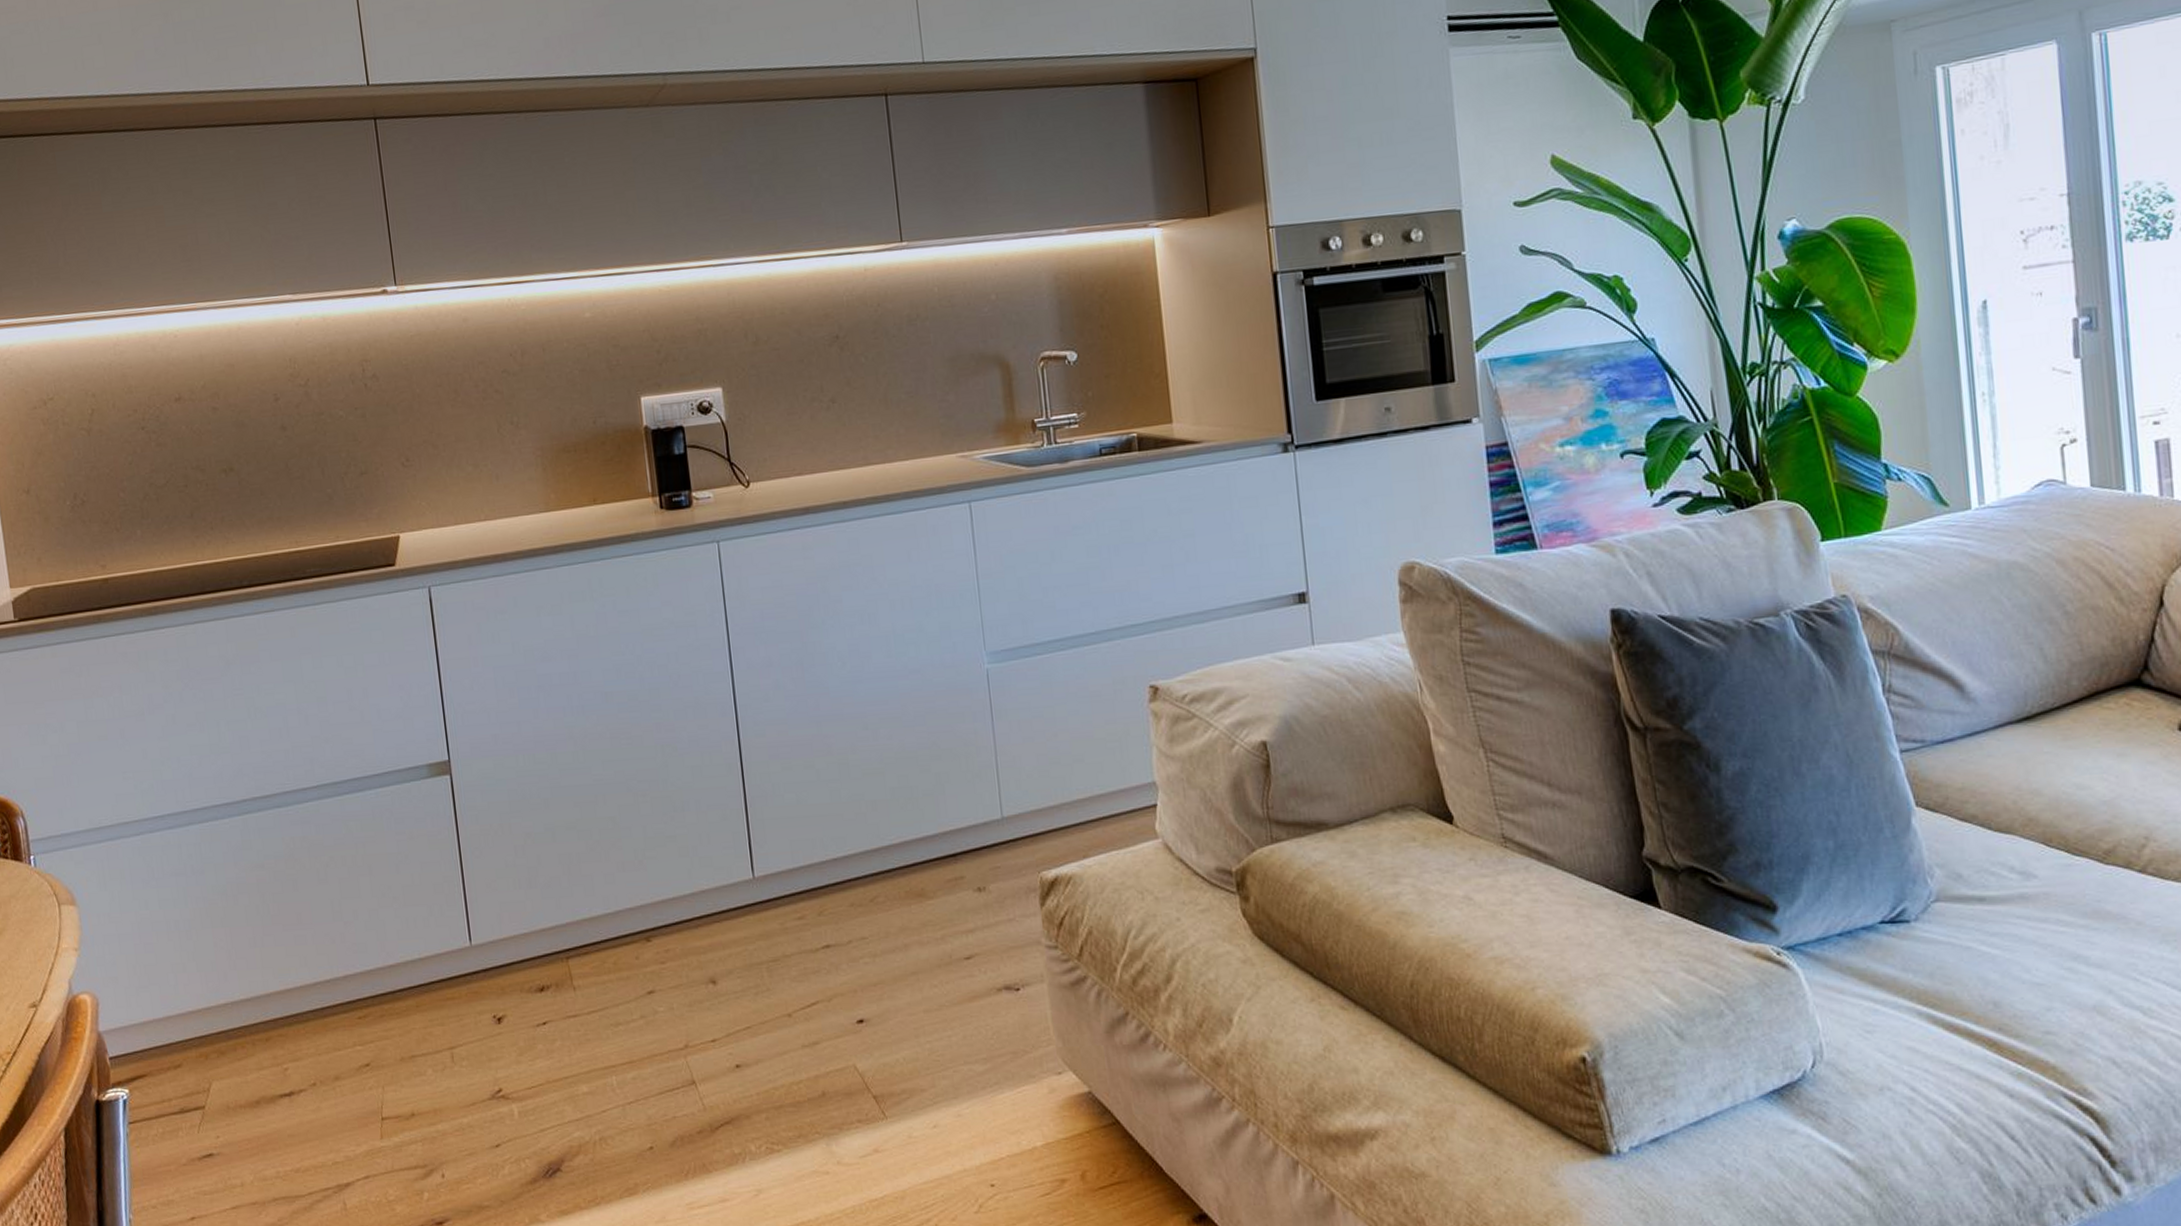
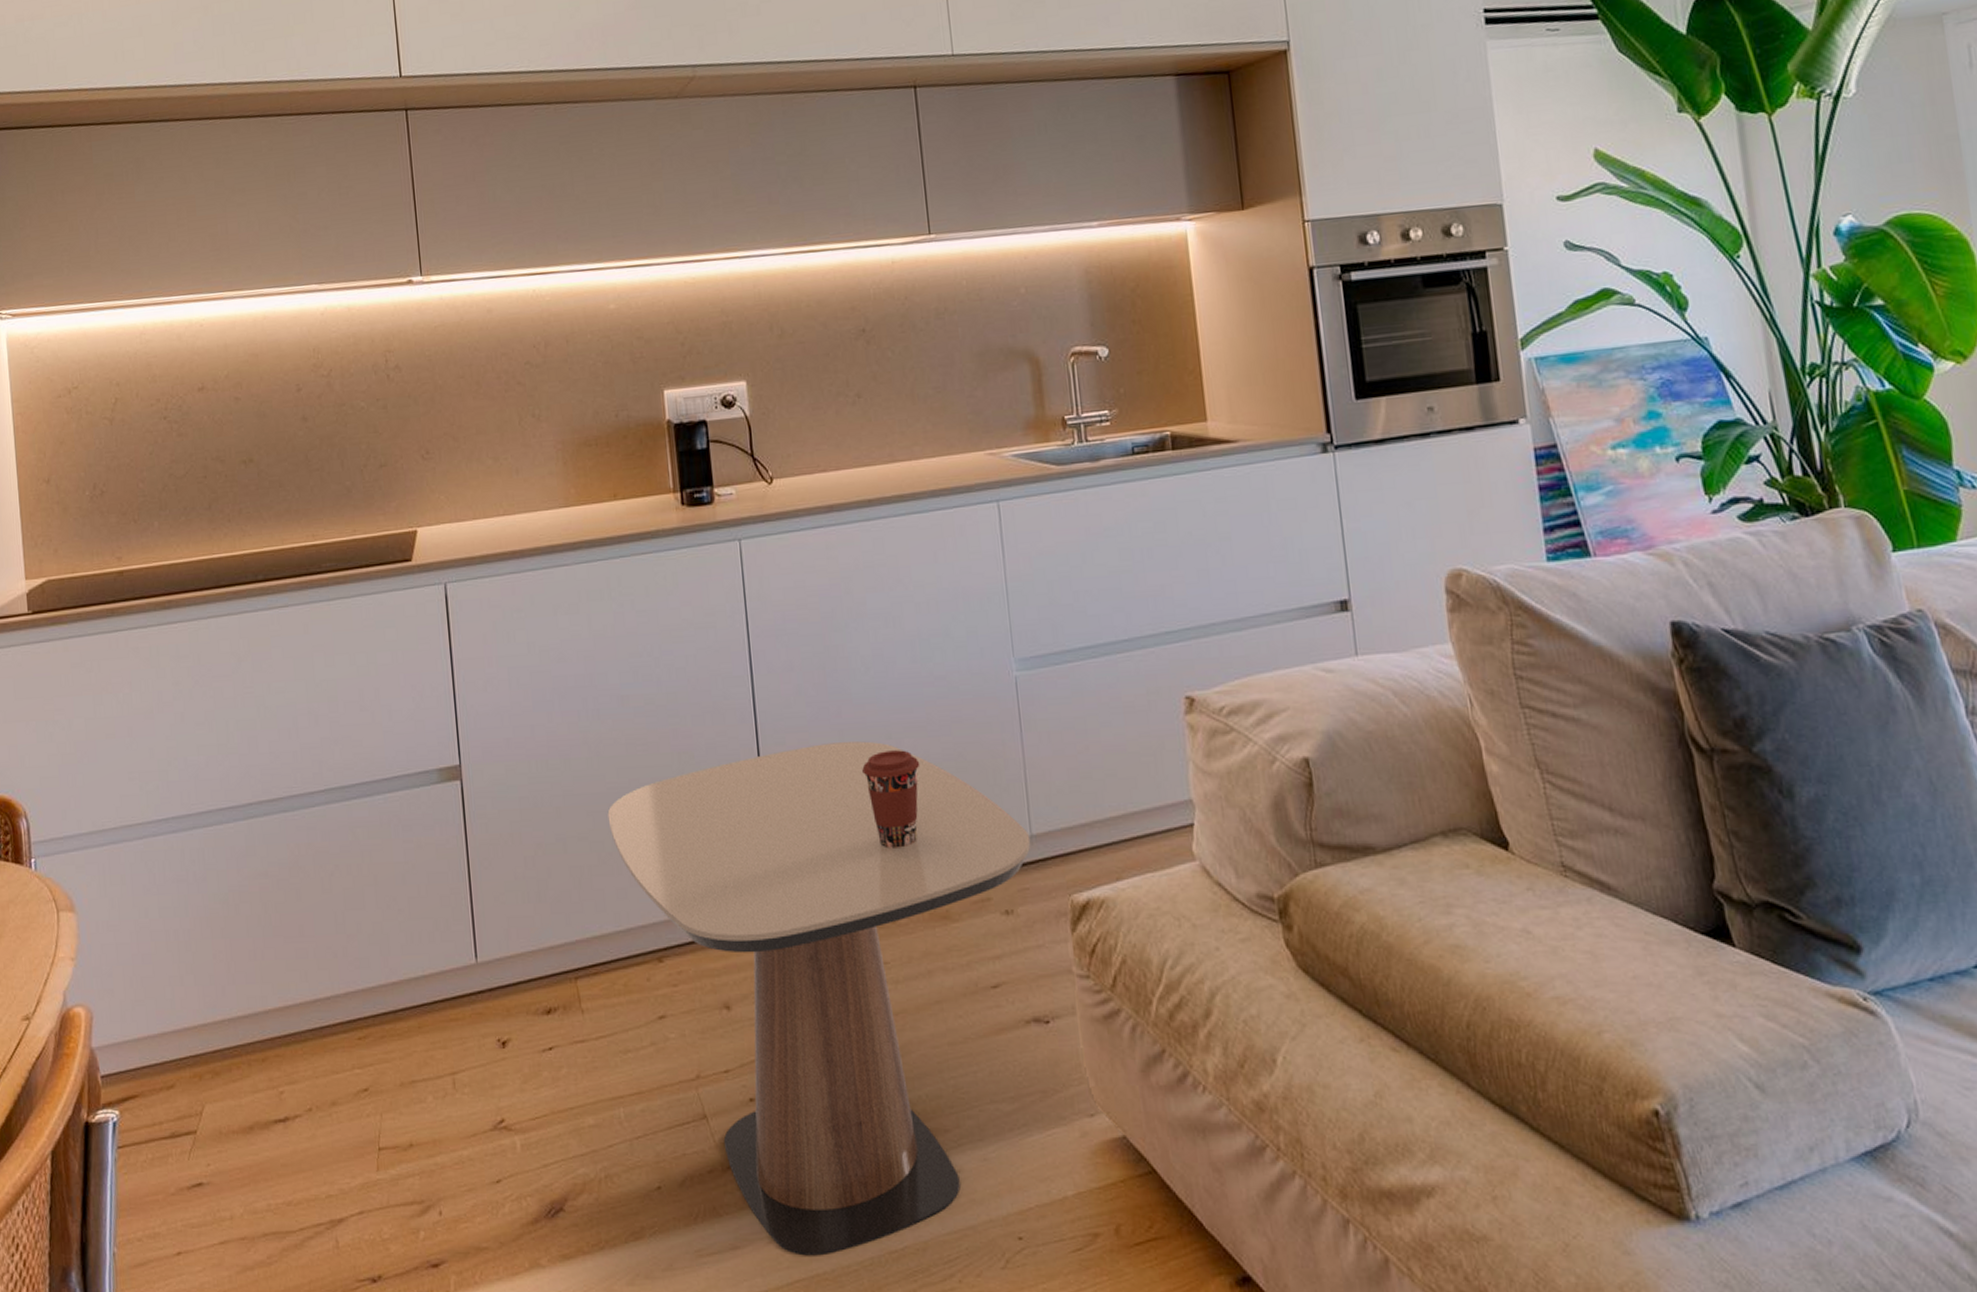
side table: none [594,732,1002,1206] -> present [607,741,1031,1256]
coffee cup: none [840,739,896,832] -> present [862,750,920,849]

